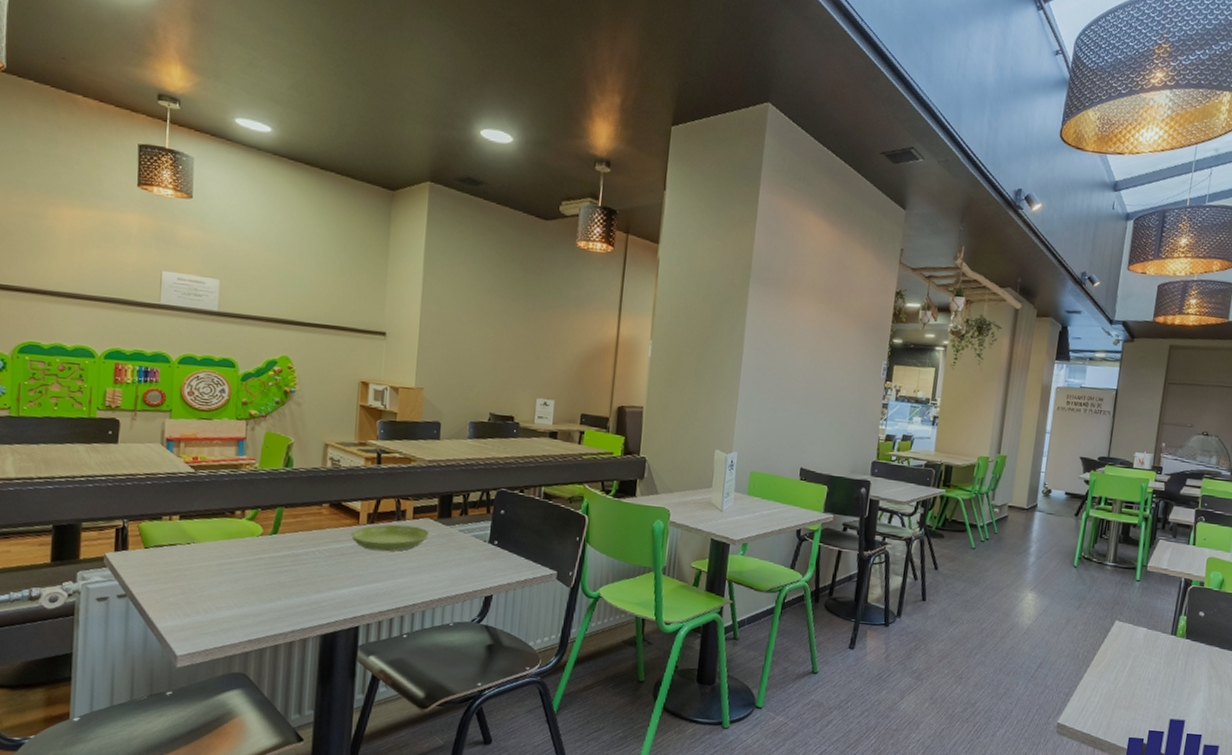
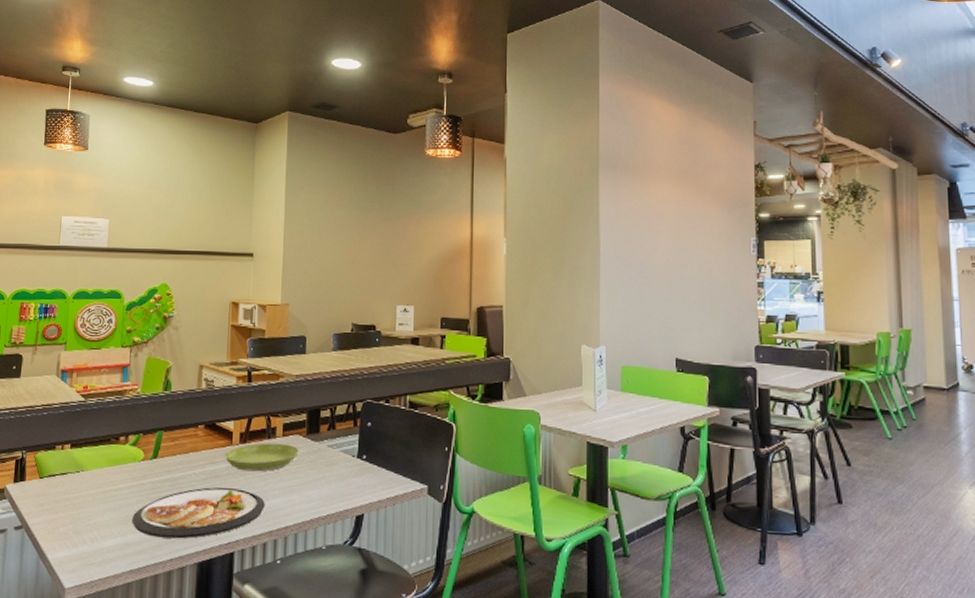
dish: none [249,564,393,613] -> present [131,487,265,539]

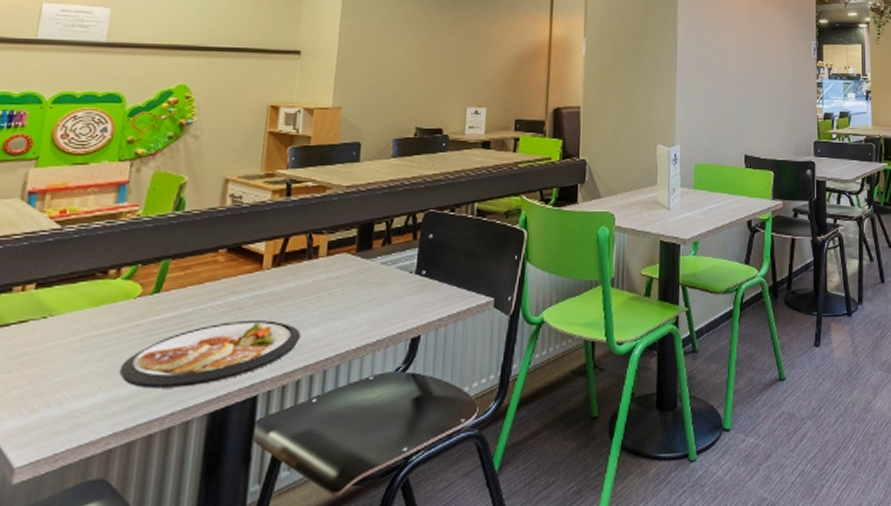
saucer: present [225,443,299,472] -> none [252,264,346,299]

